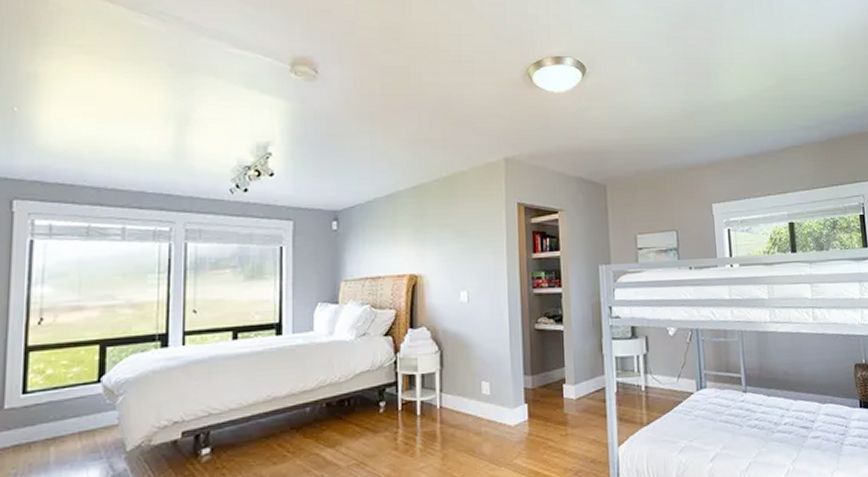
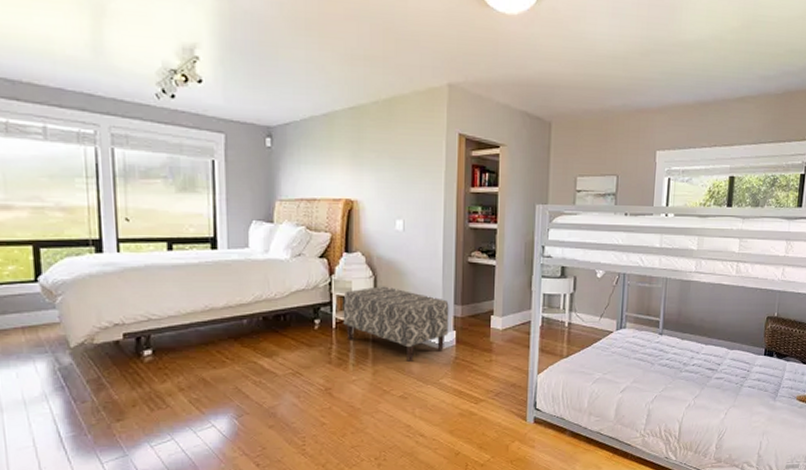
bench: none [409,360,520,443] -> present [343,286,449,363]

